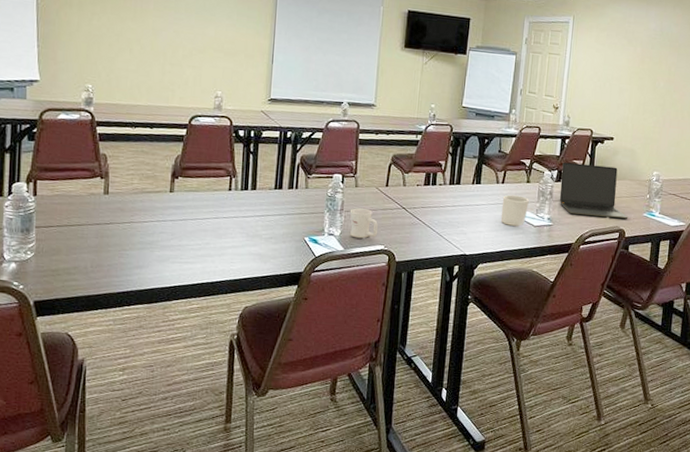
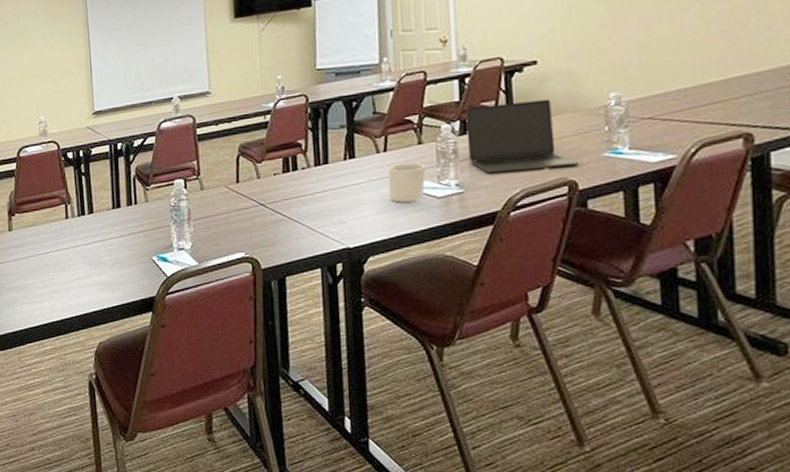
mug: present [349,208,378,239] -> none [198,213,234,249]

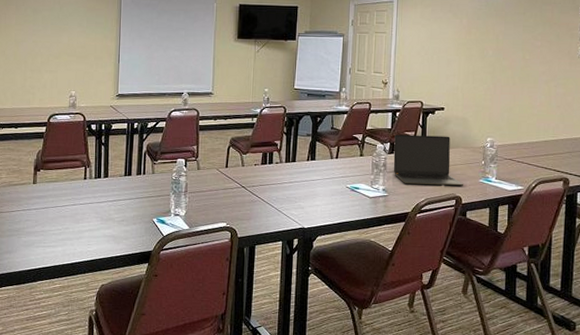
mug: present [387,162,426,203] -> none [336,169,363,199]

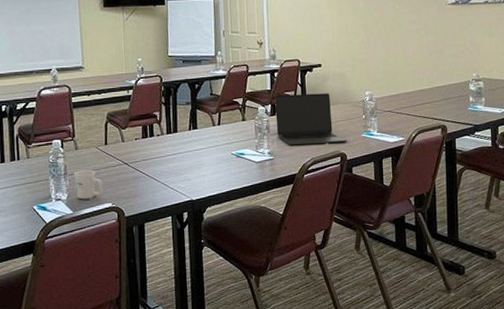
mug: none [193,189,220,217] -> present [73,169,103,200]

